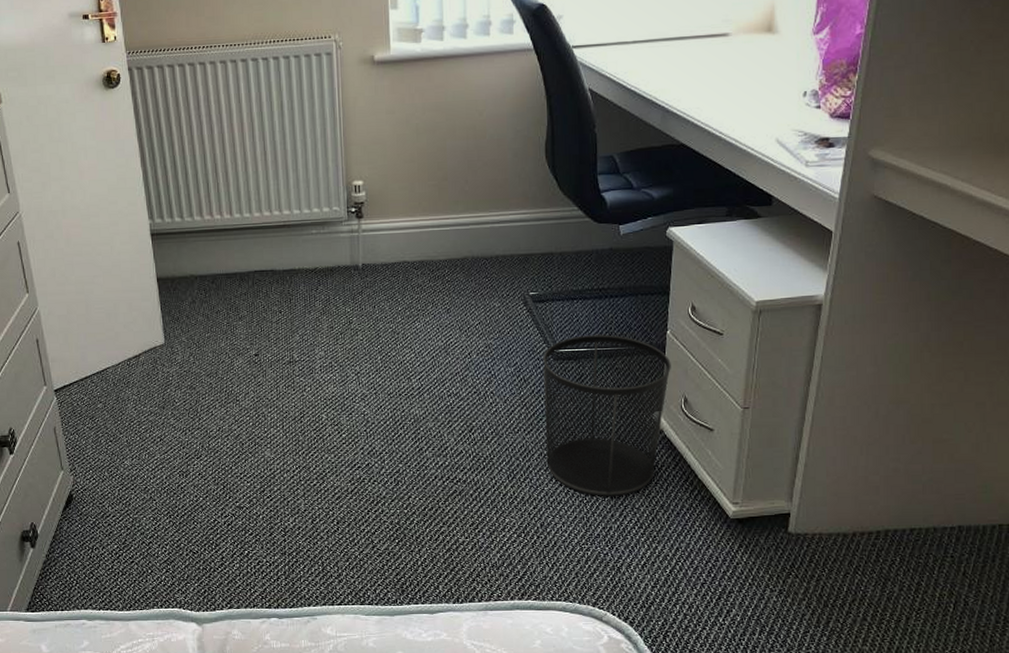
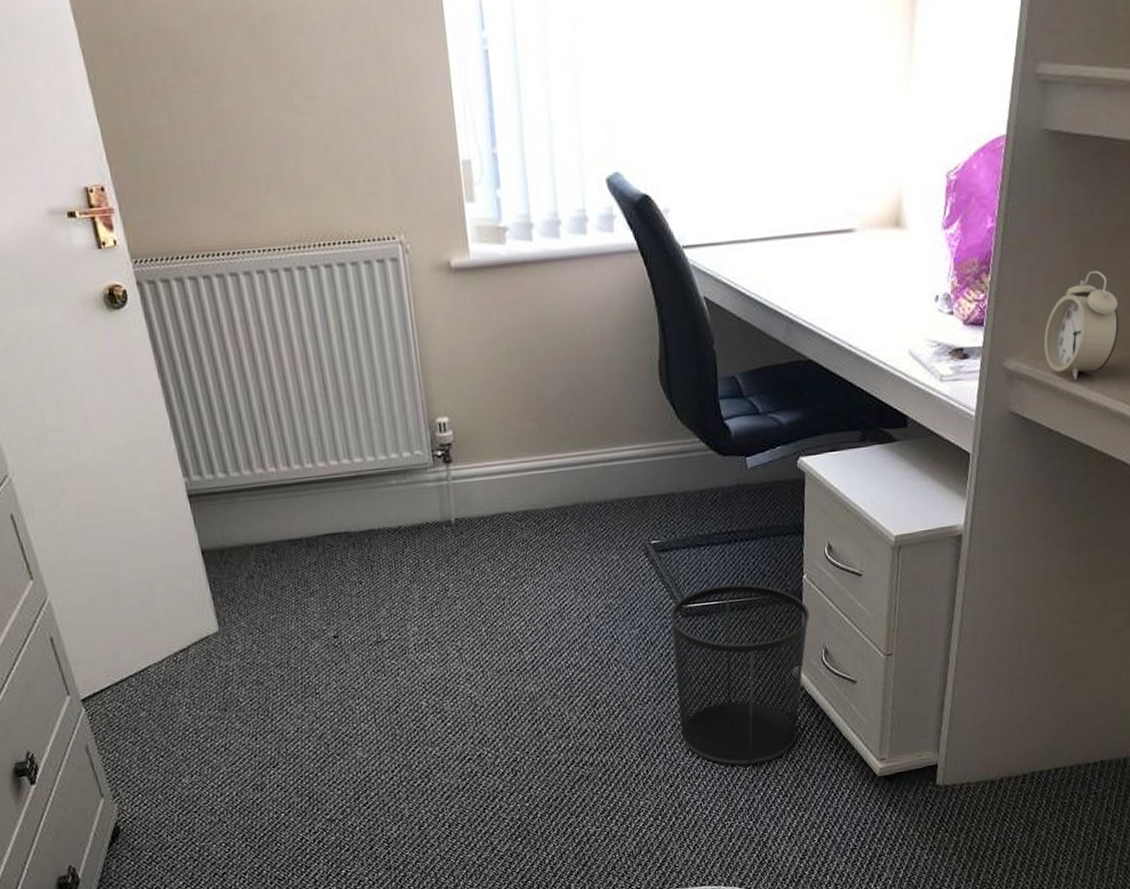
alarm clock: none [909,72,987,170] -> present [1043,270,1119,380]

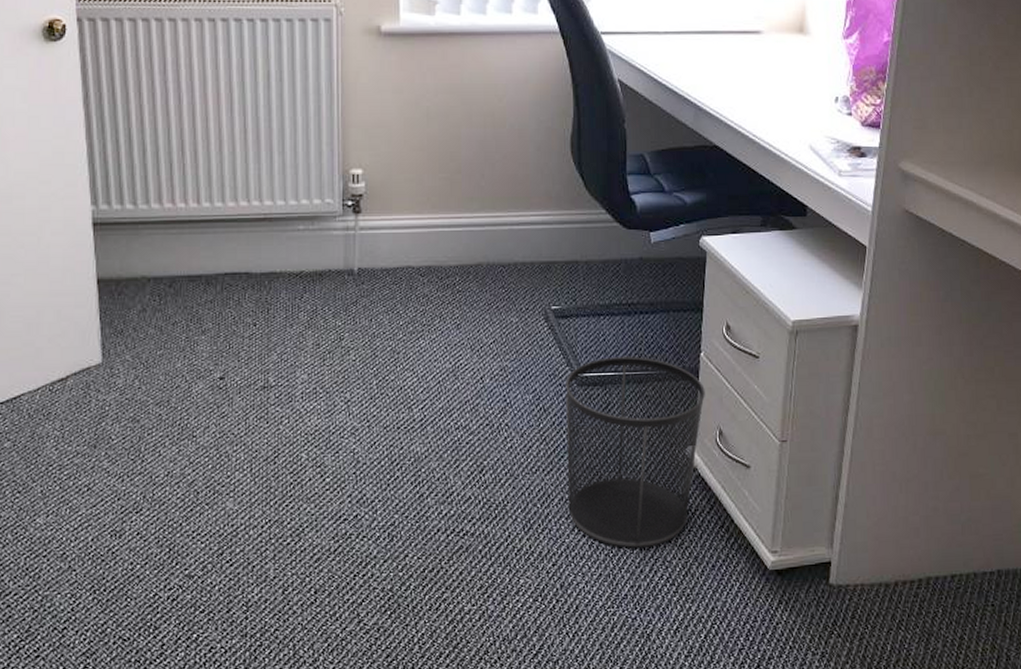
alarm clock: present [1043,270,1119,380] -> none [936,87,1007,185]

